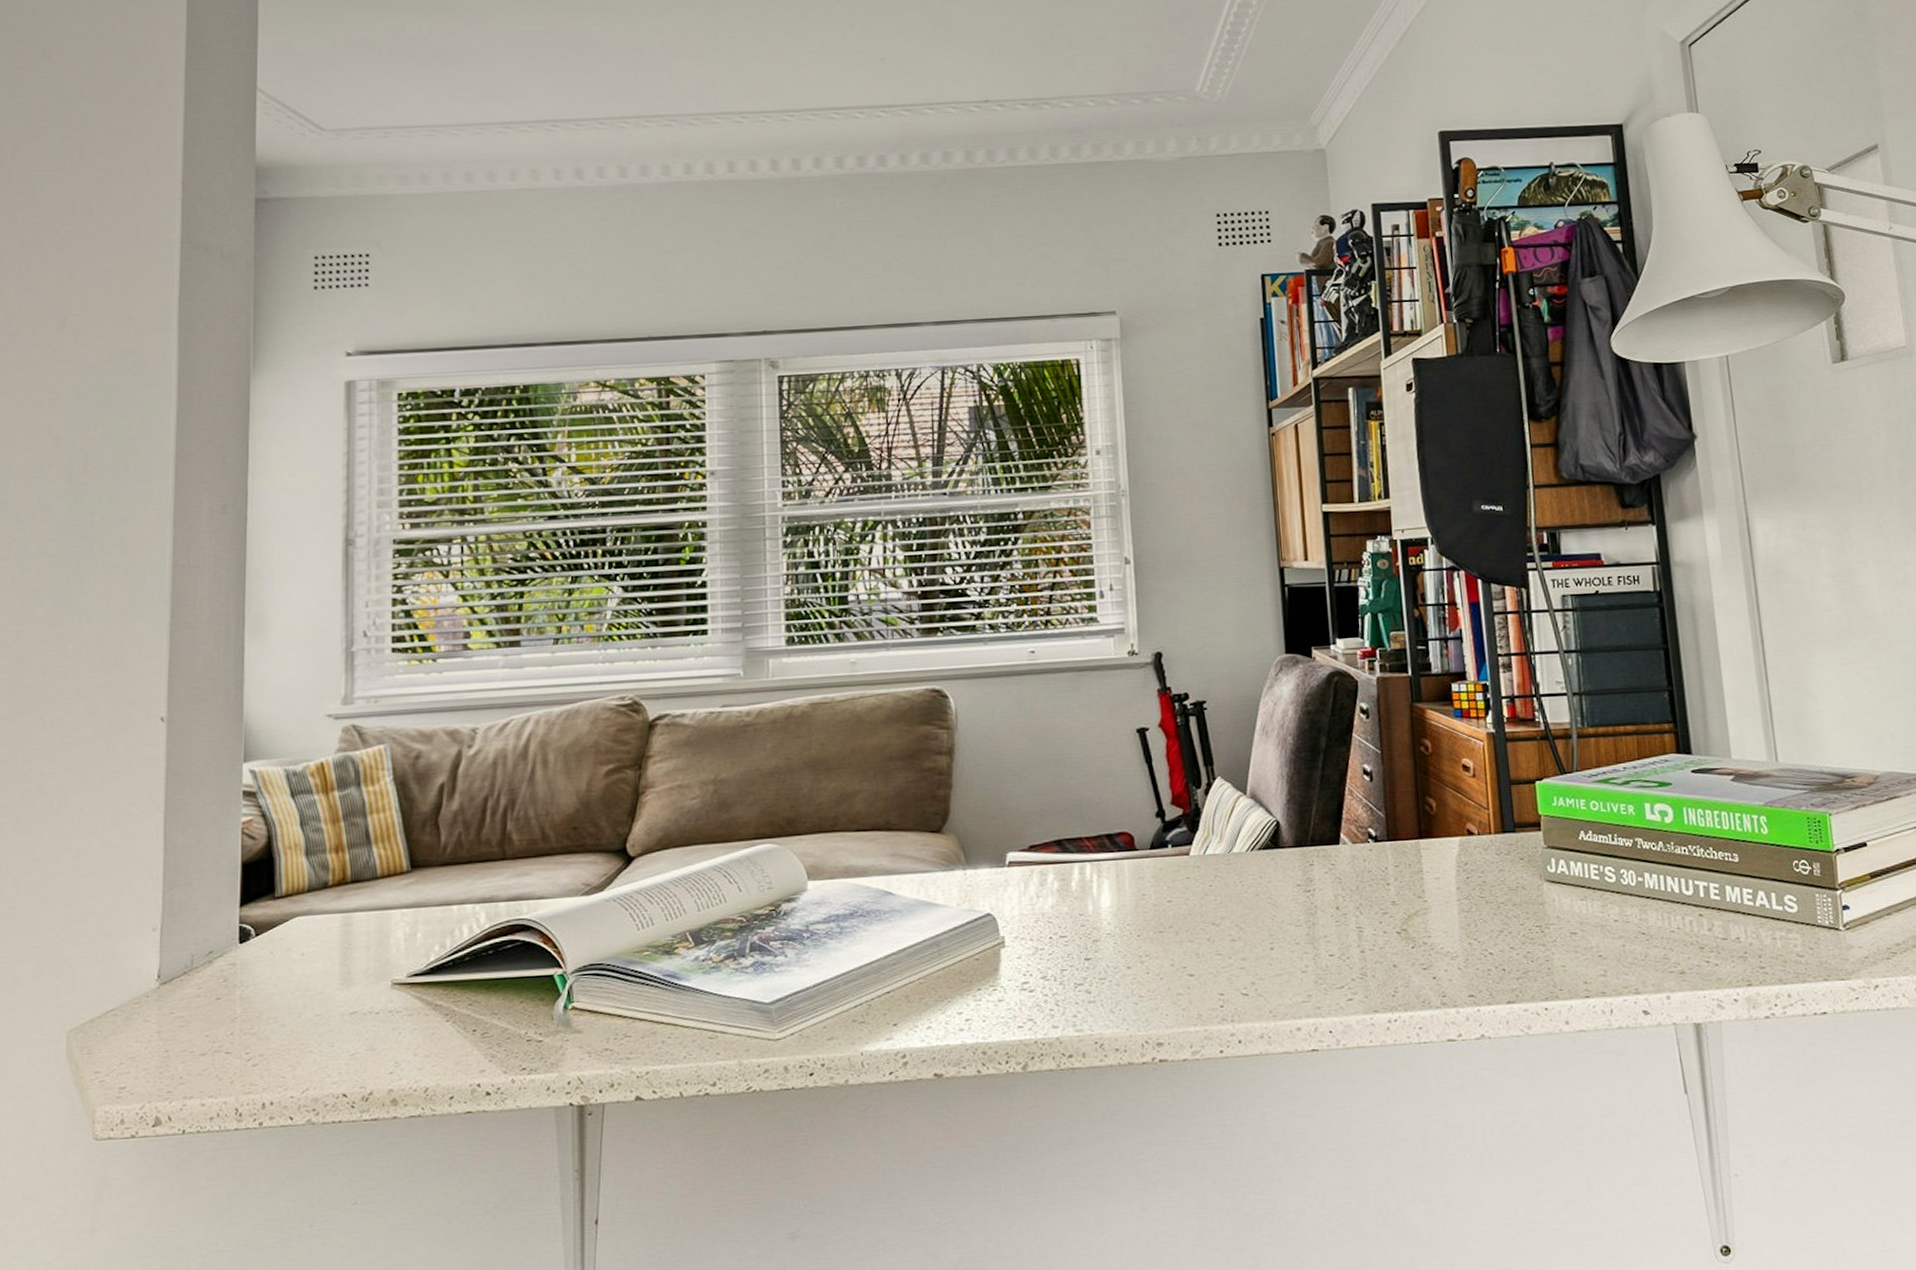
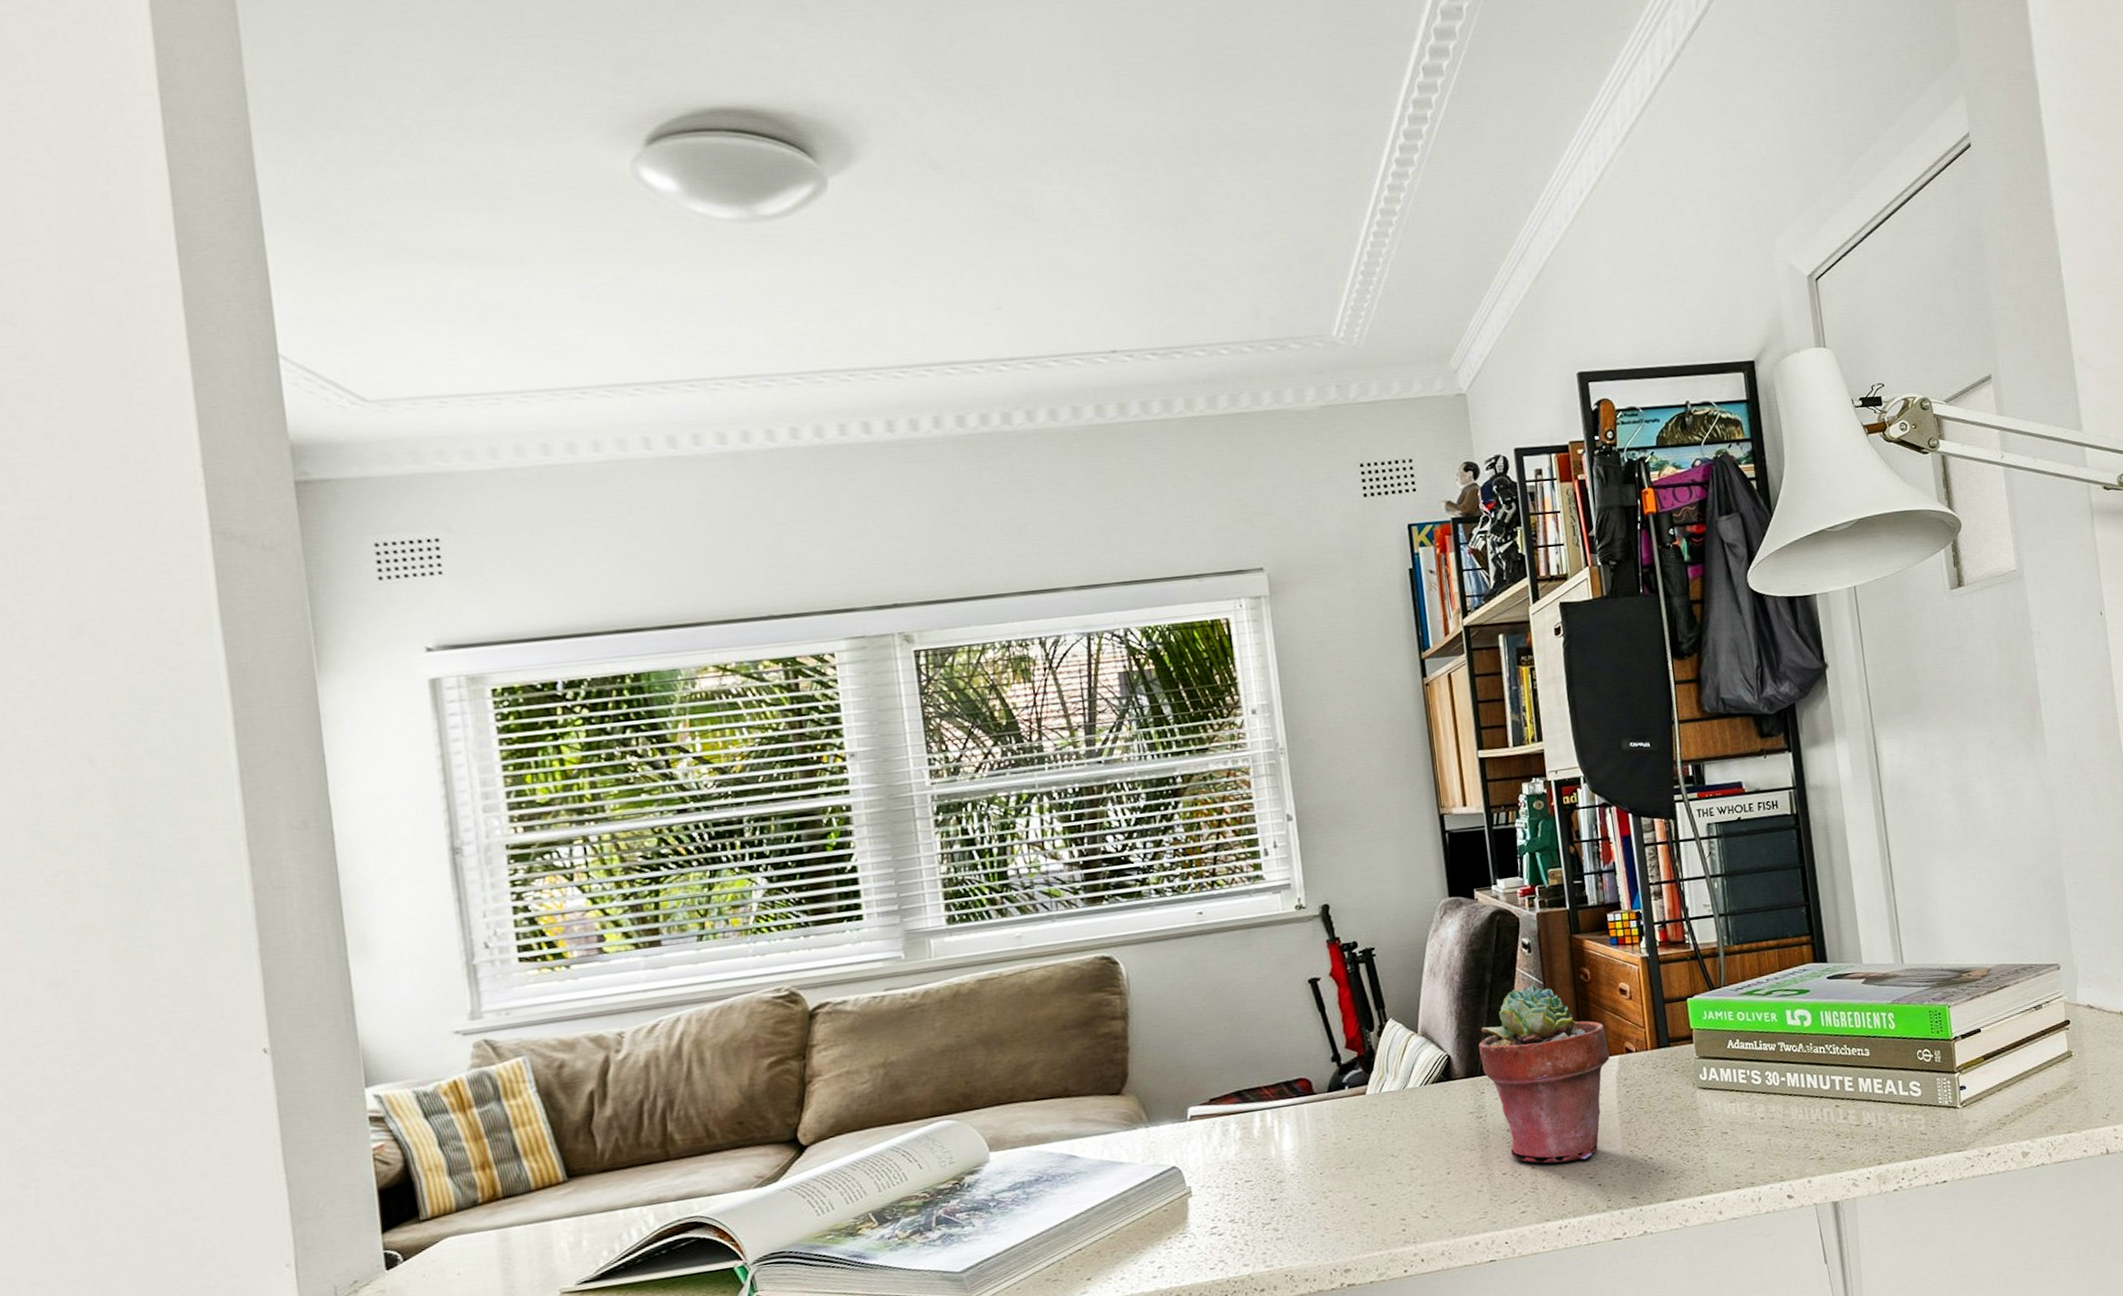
potted succulent: none [1310,751,1450,949] -> present [1479,983,1610,1164]

